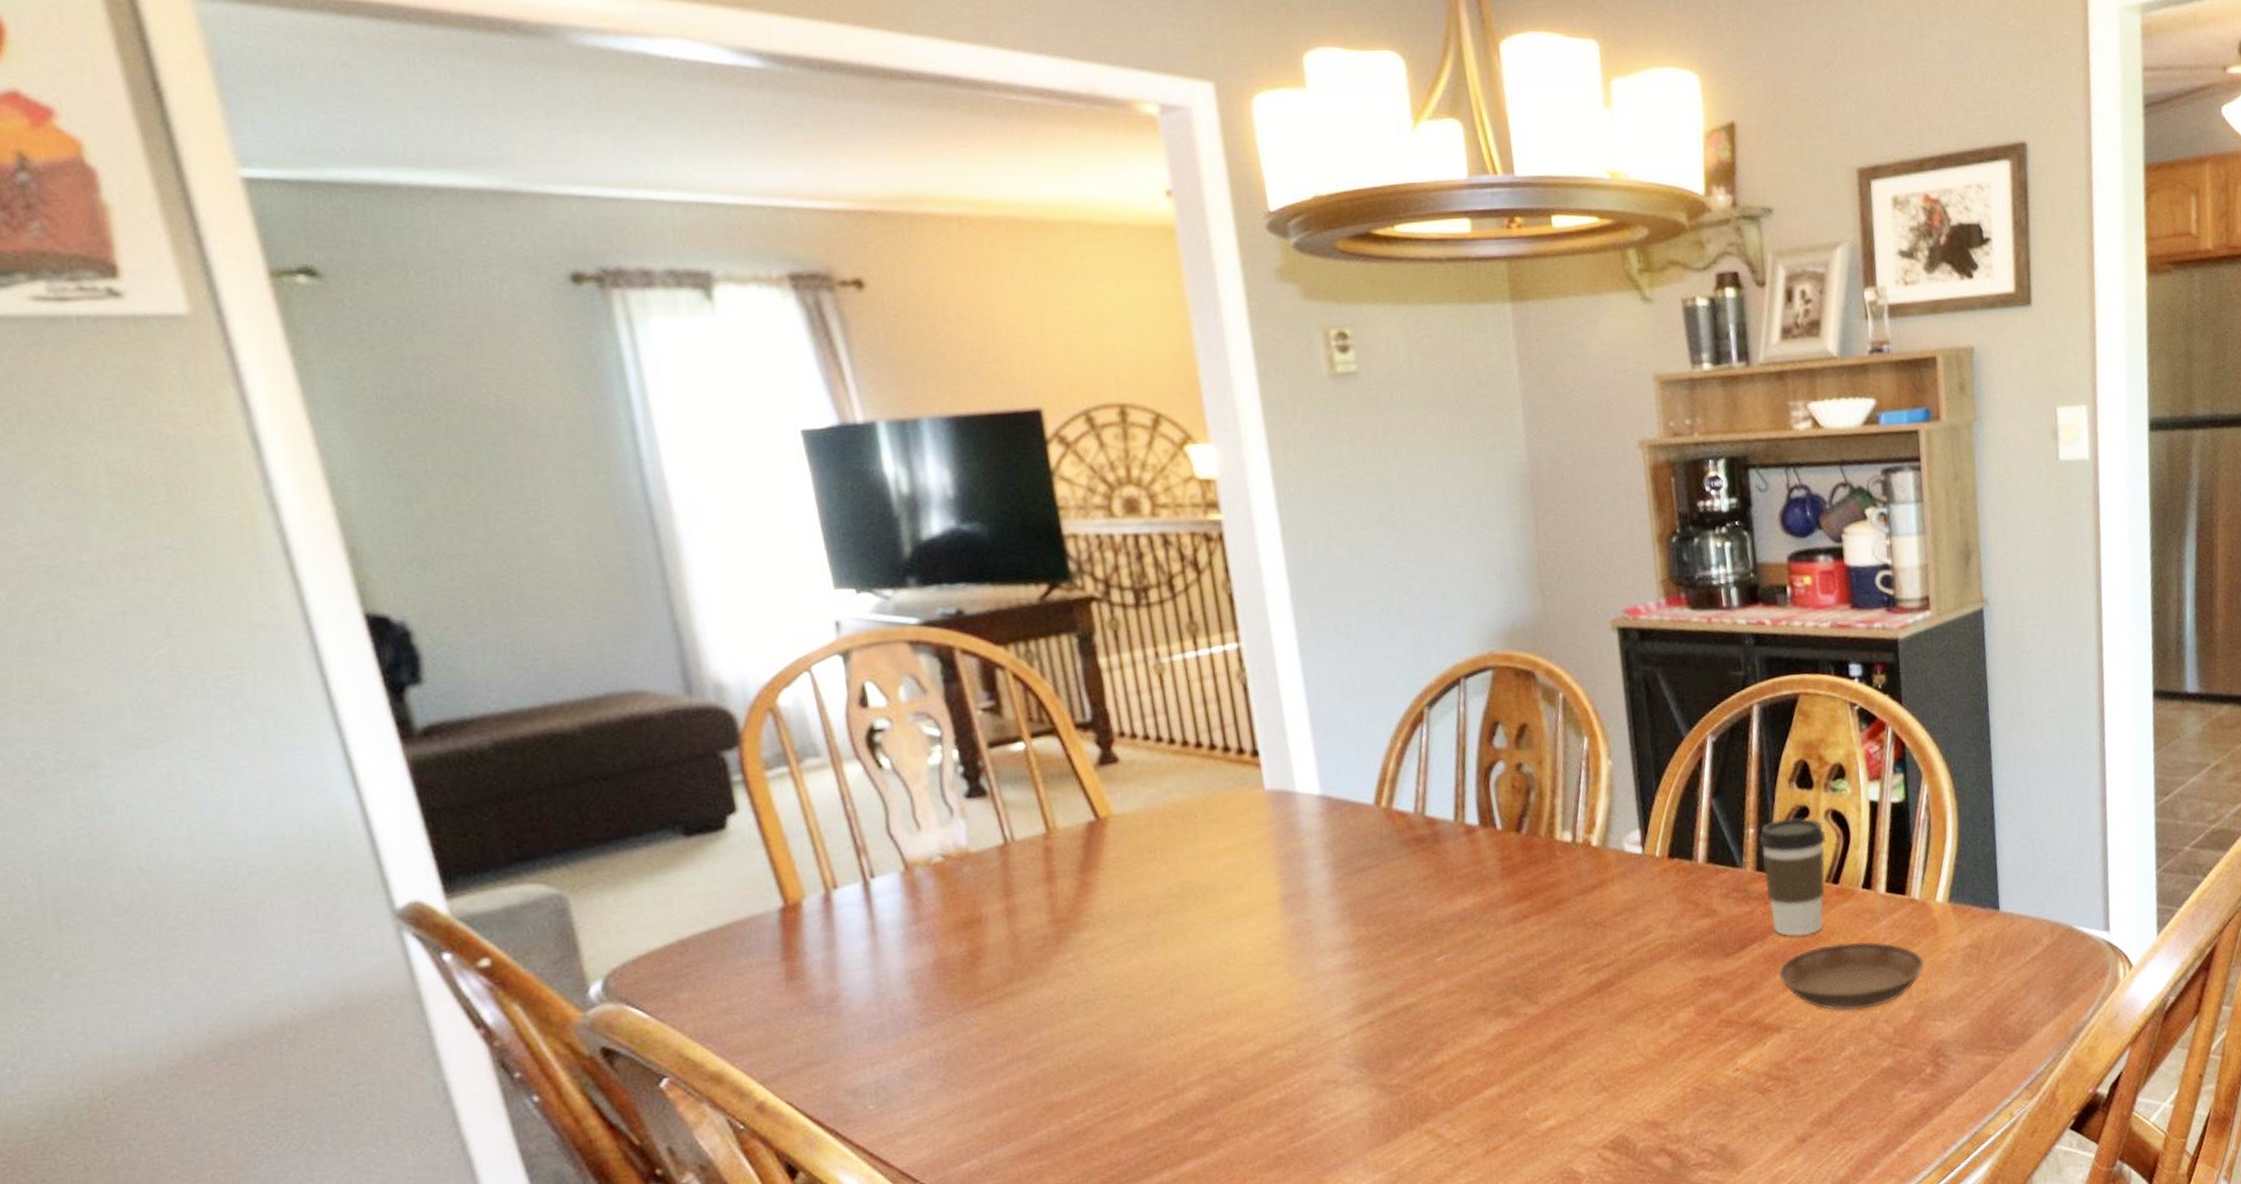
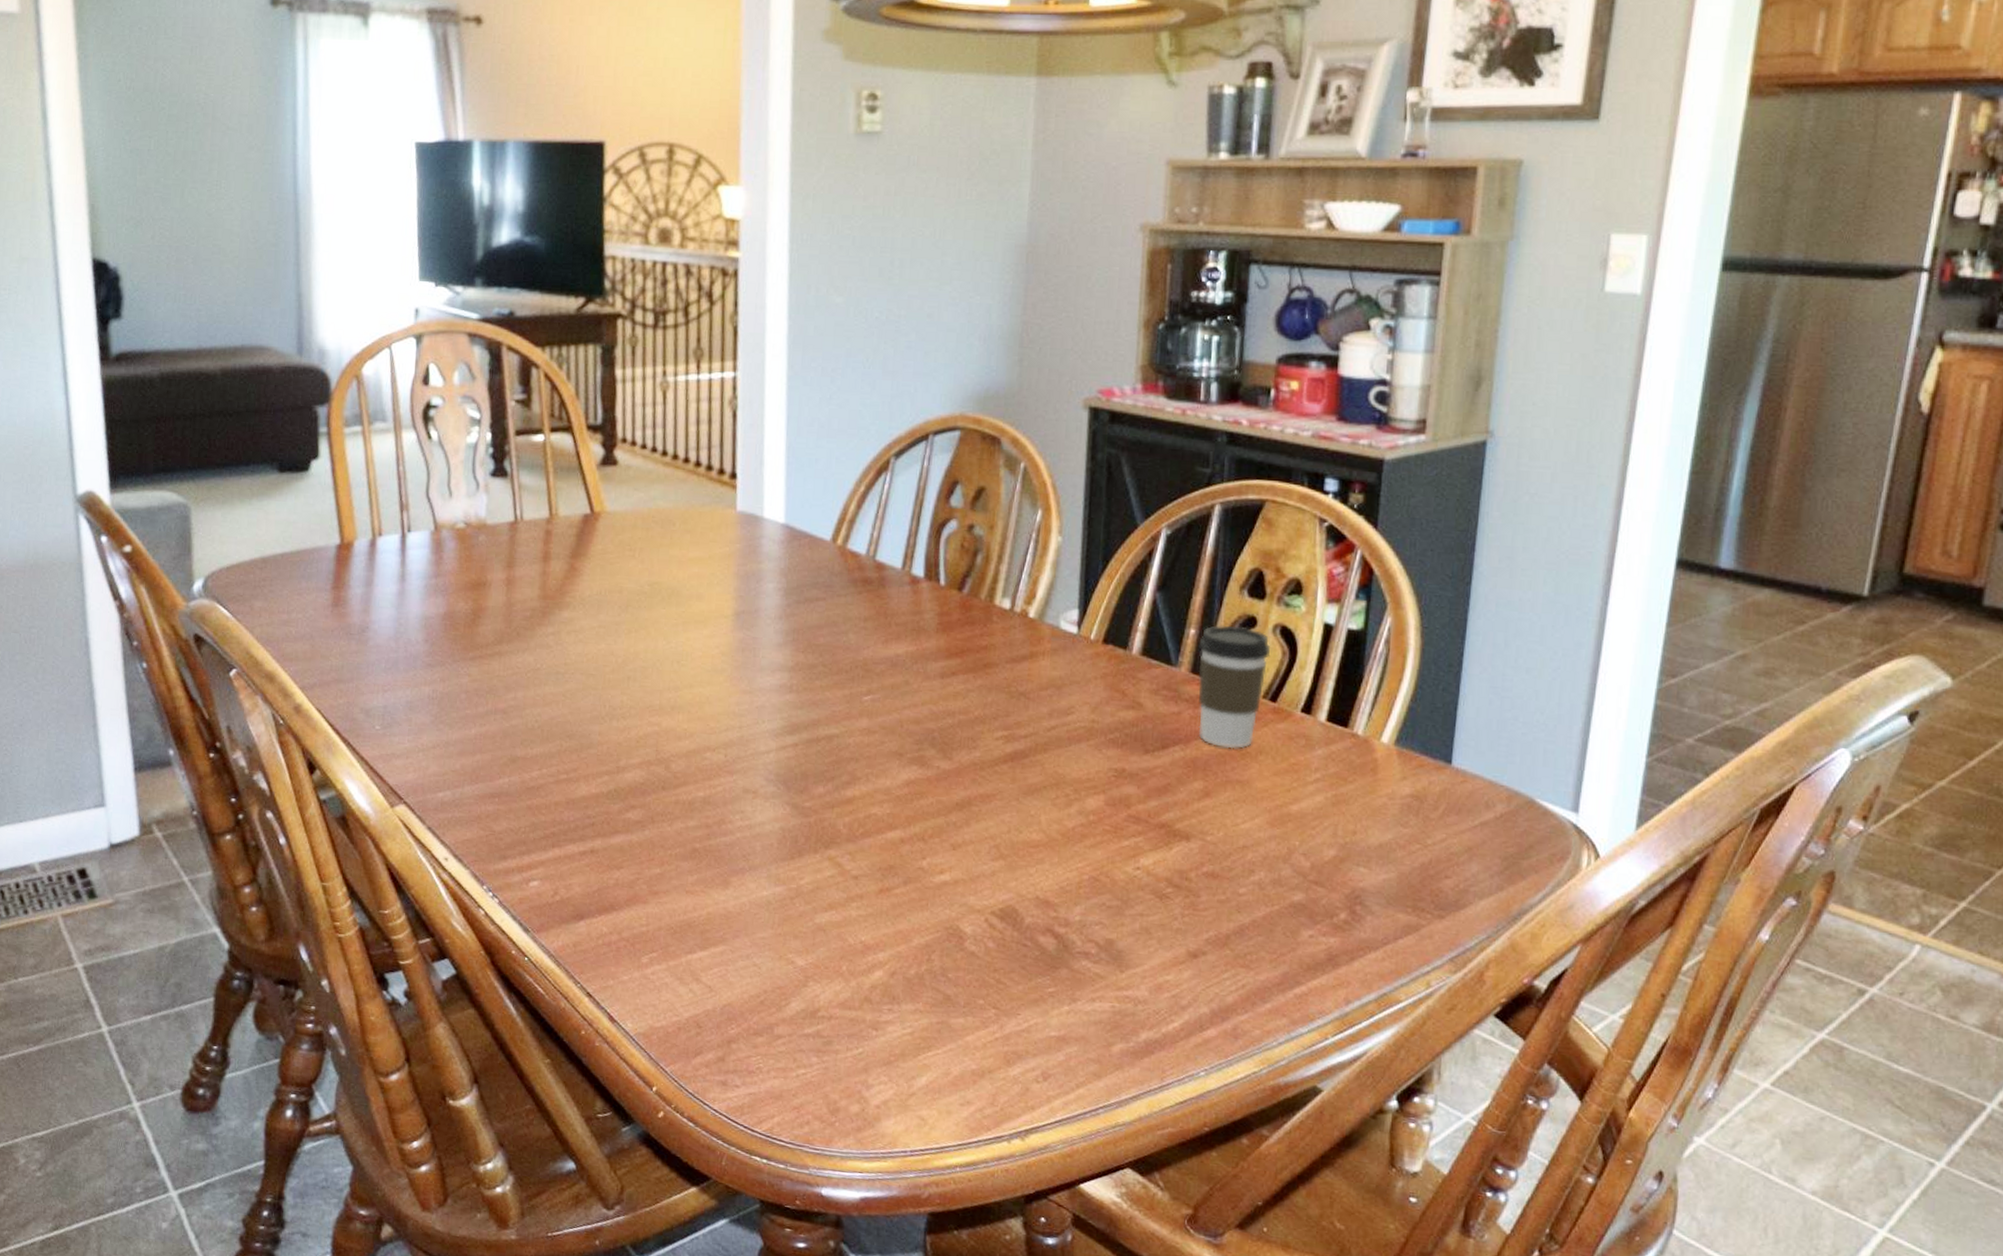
saucer: present [1778,942,1925,1012] -> none [1196,762,1357,838]

